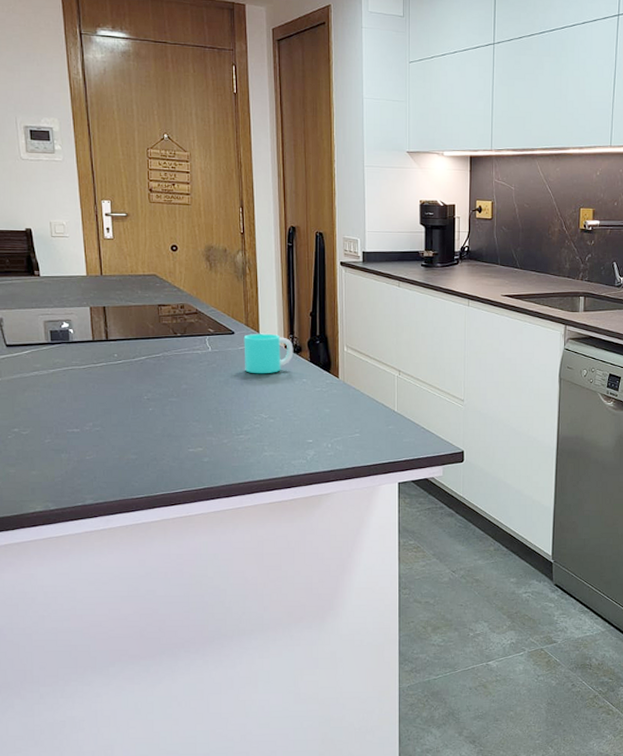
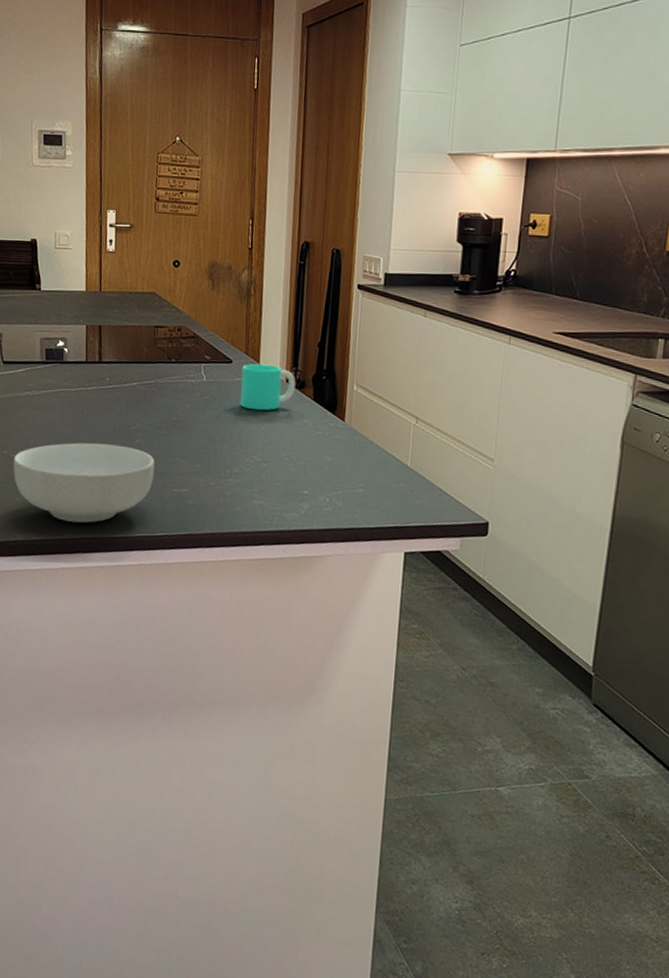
cereal bowl: none [26,414,169,489] -> present [13,442,155,523]

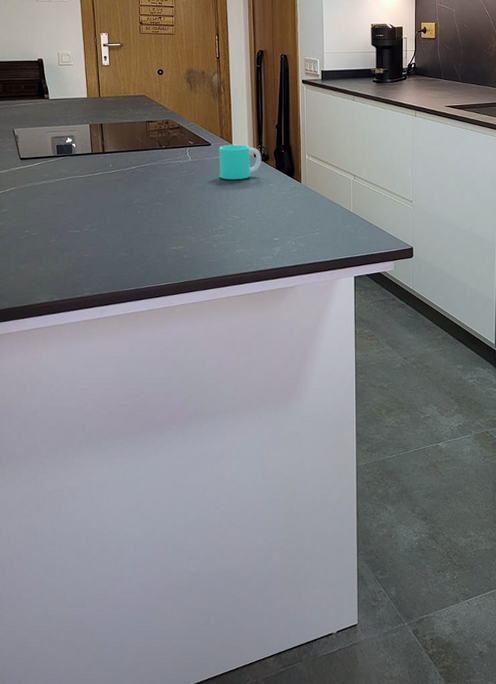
cereal bowl: present [13,442,155,523] -> none [35,217,155,282]

